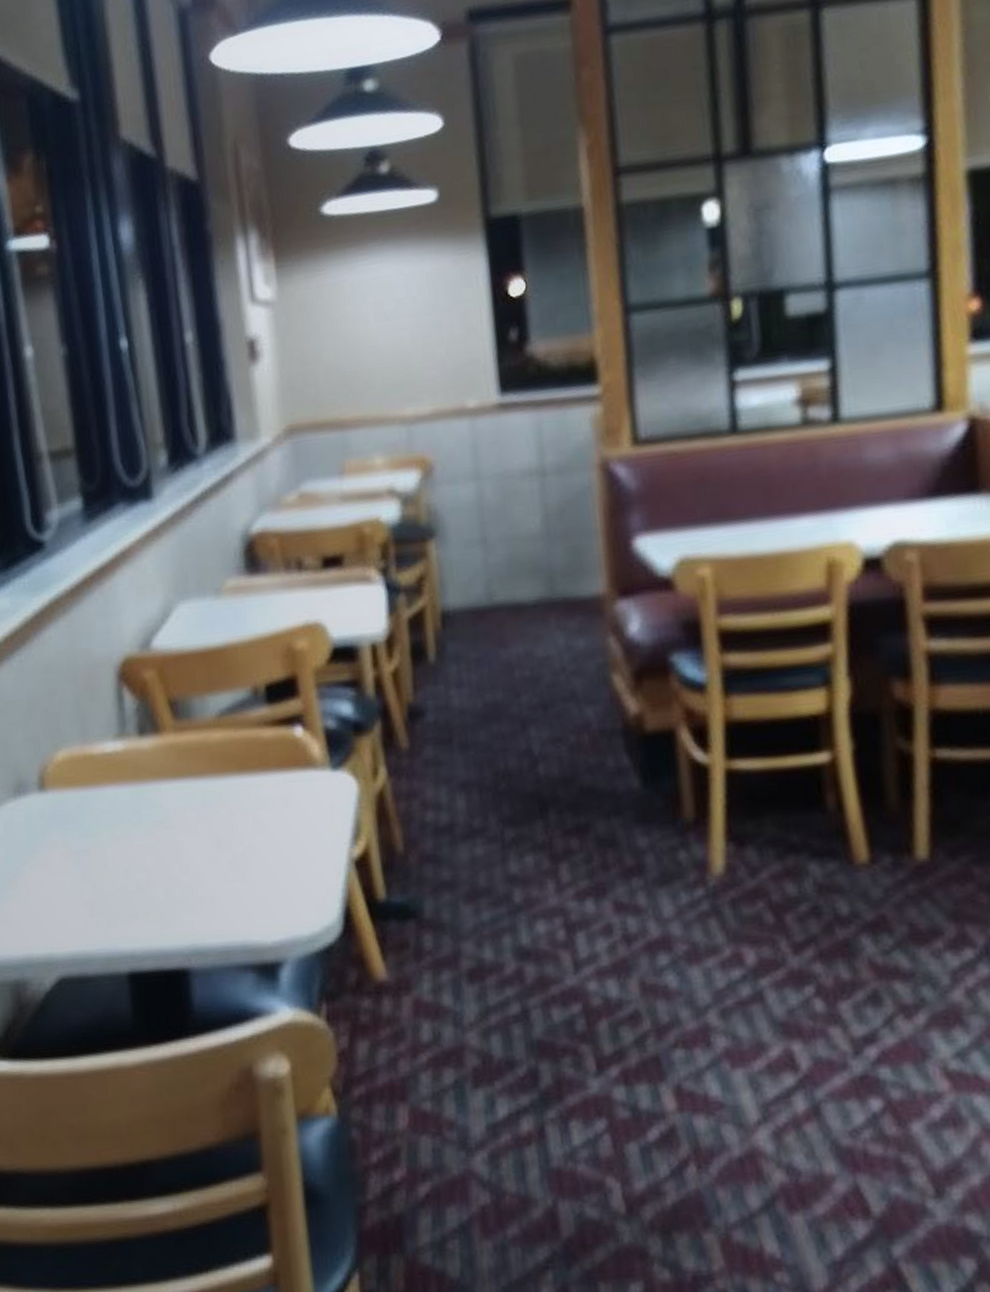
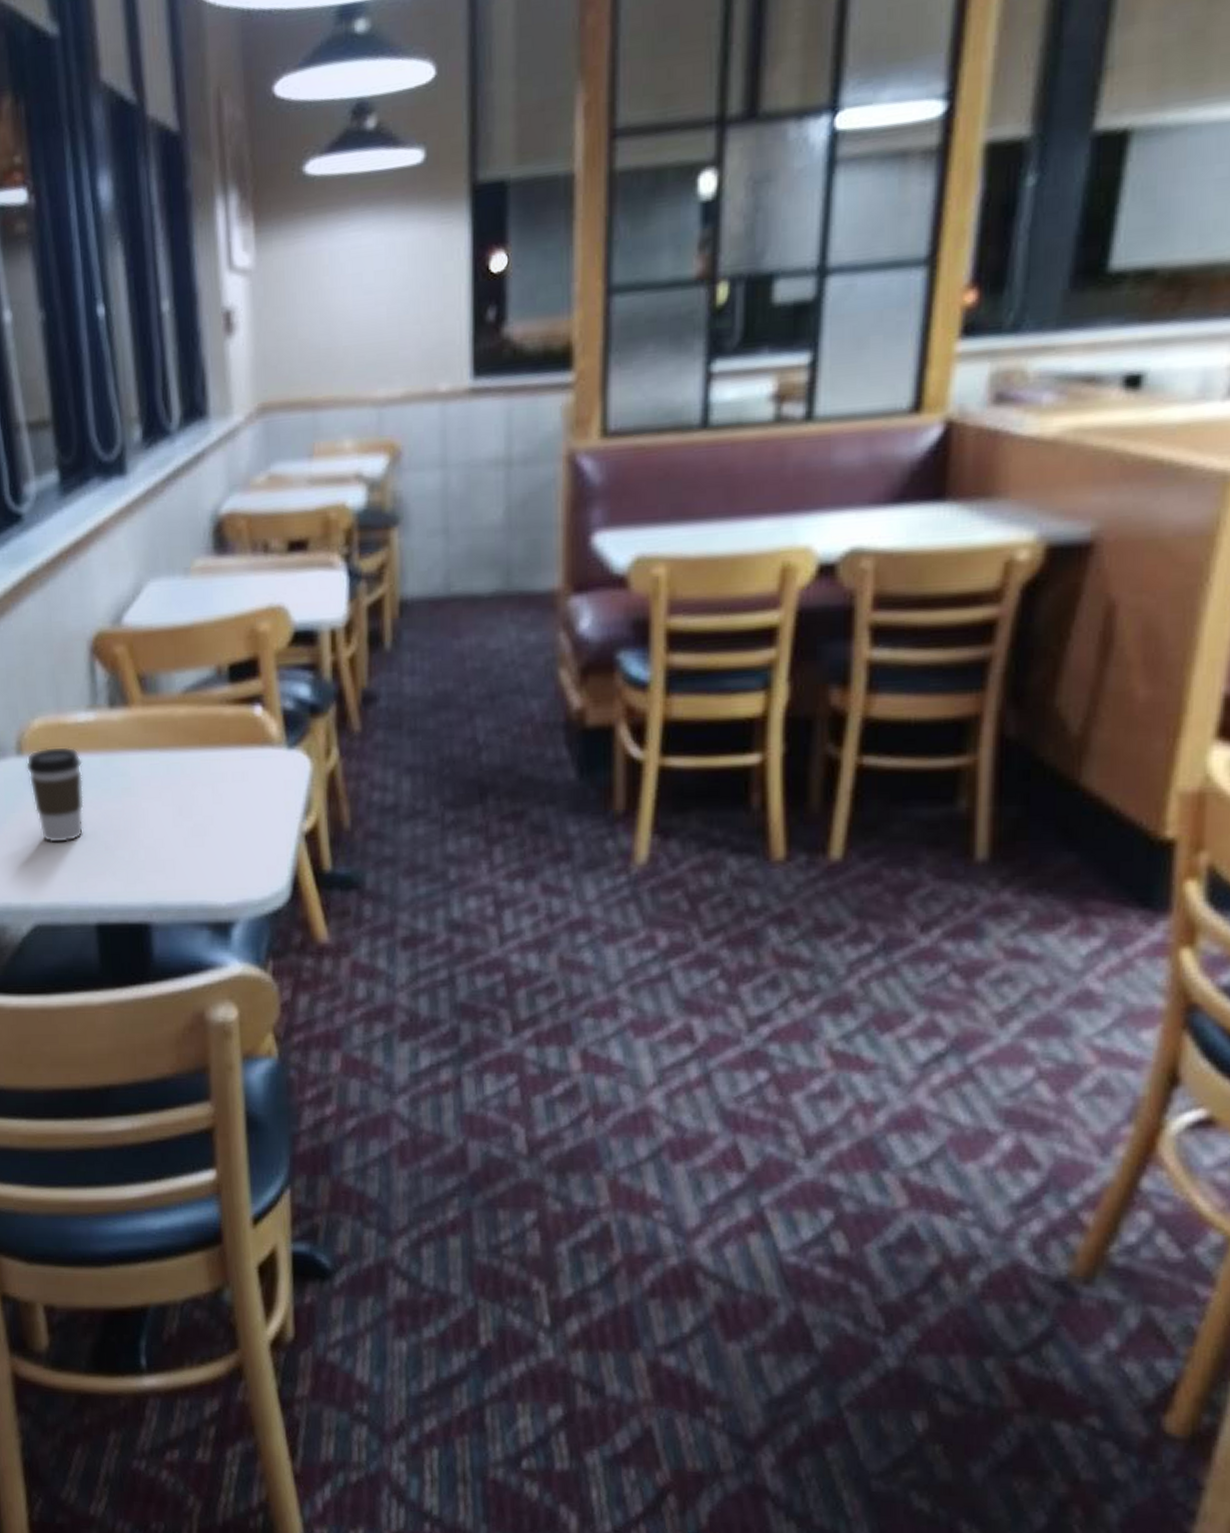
coffee cup: none [48,778,113,885] -> present [25,746,84,844]

